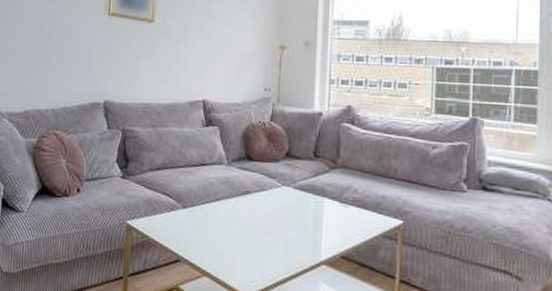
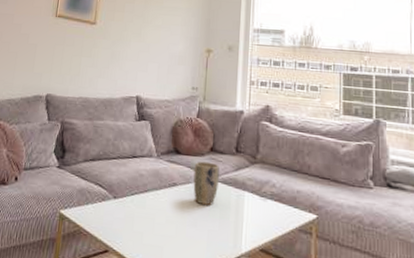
plant pot: none [268,167,296,213] -> present [193,161,219,205]

